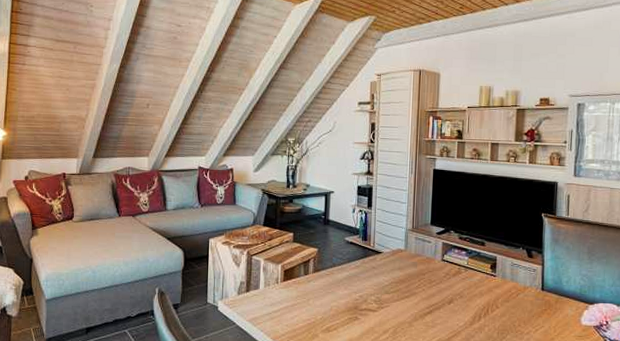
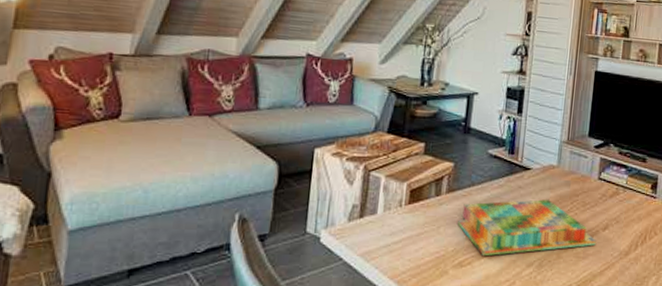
board game: none [324,278,444,323] -> present [458,199,597,256]

